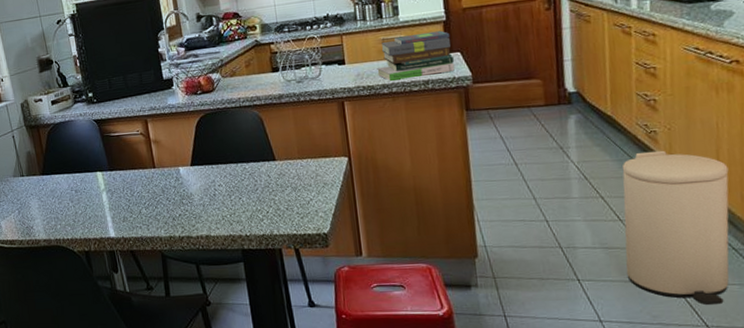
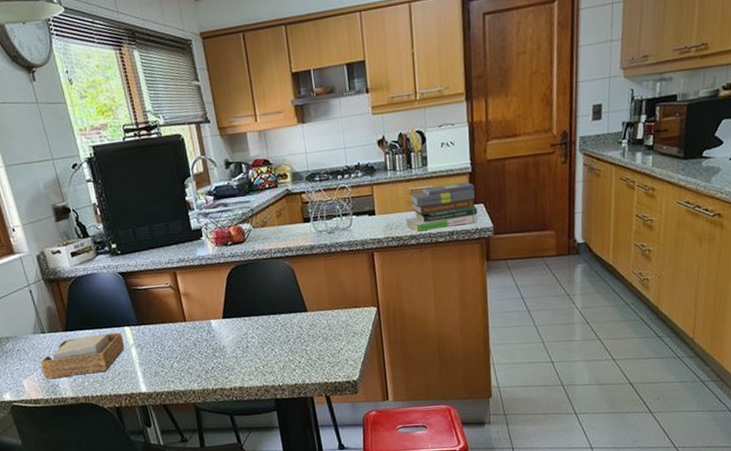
napkin holder: none [18,177,97,221] -> present [40,332,125,380]
pedal bin: present [622,150,729,305] -> none [615,296,703,429]

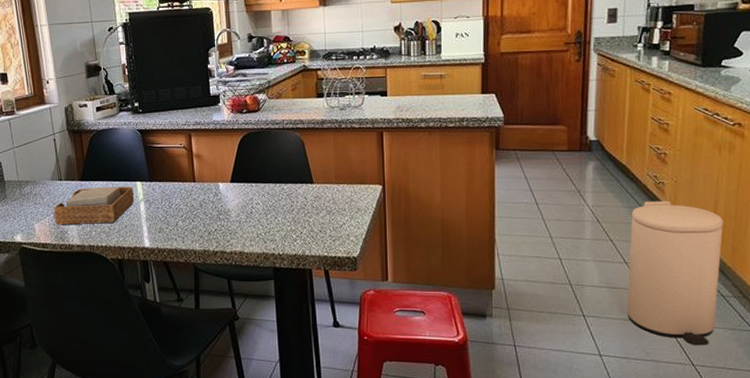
books: present [406,182,478,233] -> none [417,72,489,117]
pedal bin: none [615,296,703,429] -> present [626,200,724,345]

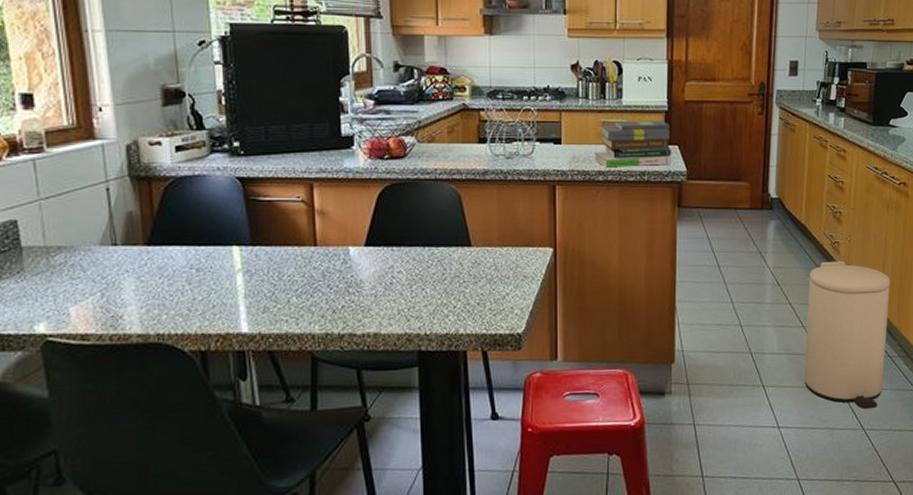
napkin holder: present [54,186,135,226] -> none [102,252,229,308]
books: none [417,72,489,117] -> present [594,120,671,169]

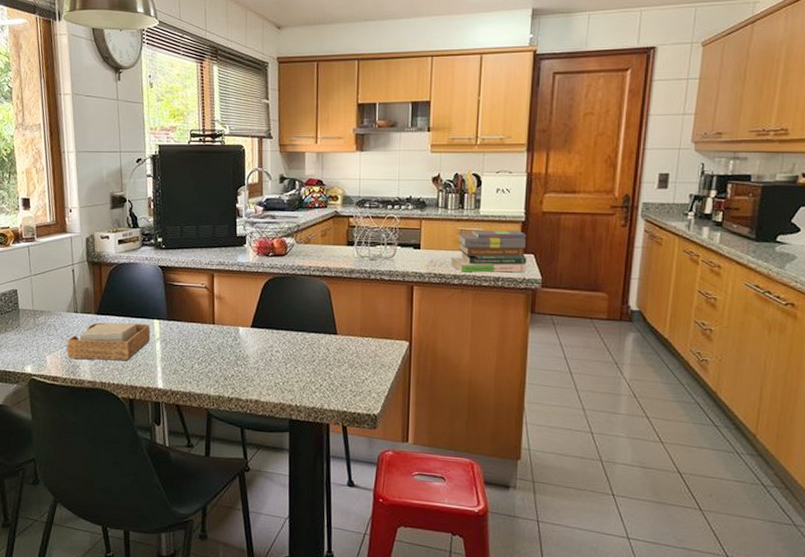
napkin holder: none [102,252,229,308] -> present [67,322,151,361]
pedal bin: present [804,260,891,409] -> none [659,378,769,536]

